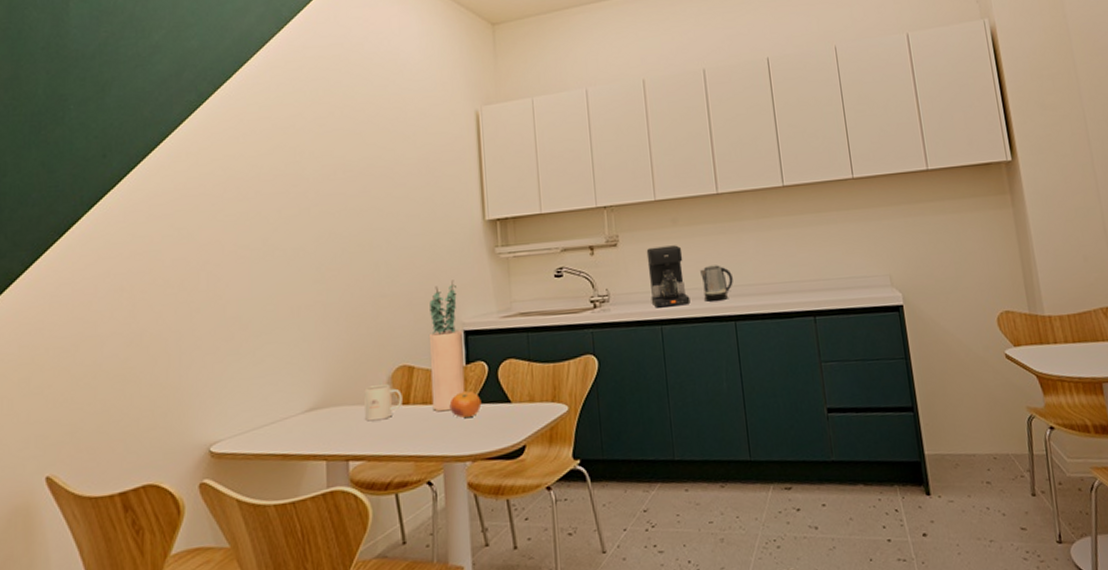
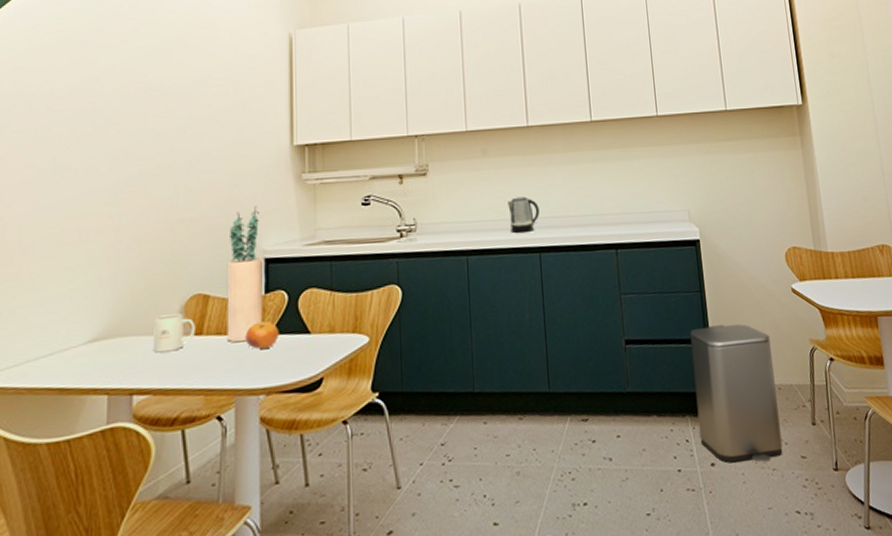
coffee maker: present [646,245,691,308] -> none [455,176,497,239]
pedal bin: none [895,391,1000,534] -> present [689,324,783,463]

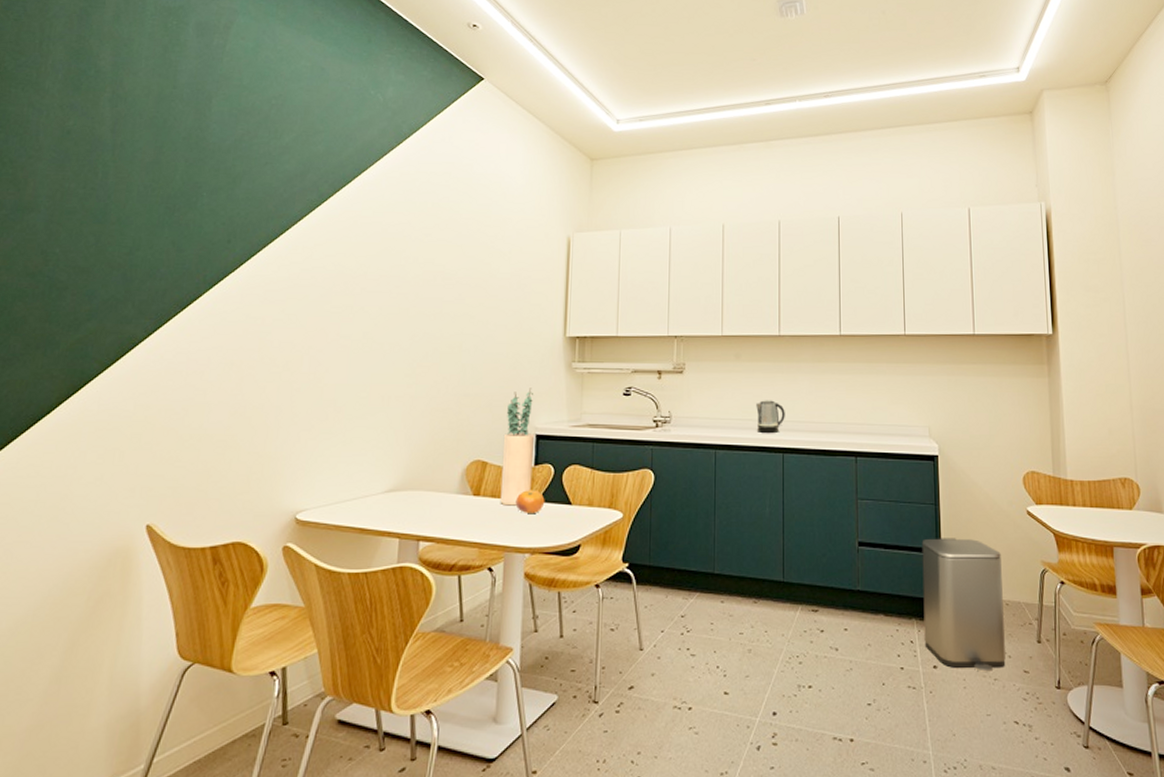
mug: present [152,313,195,353] -> none [438,475,474,507]

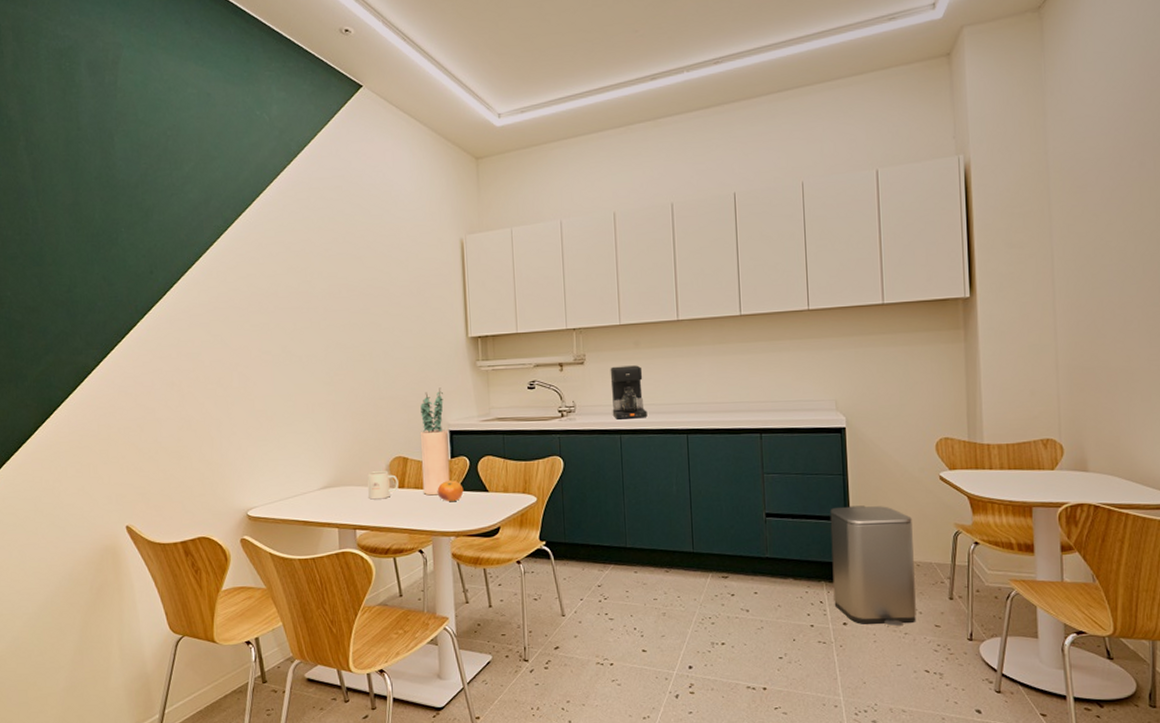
mug: none [438,475,474,507] -> present [367,471,399,500]
coffee maker: none [708,378,744,434] -> present [610,365,648,420]
kettle: present [756,400,785,433] -> none [658,384,688,416]

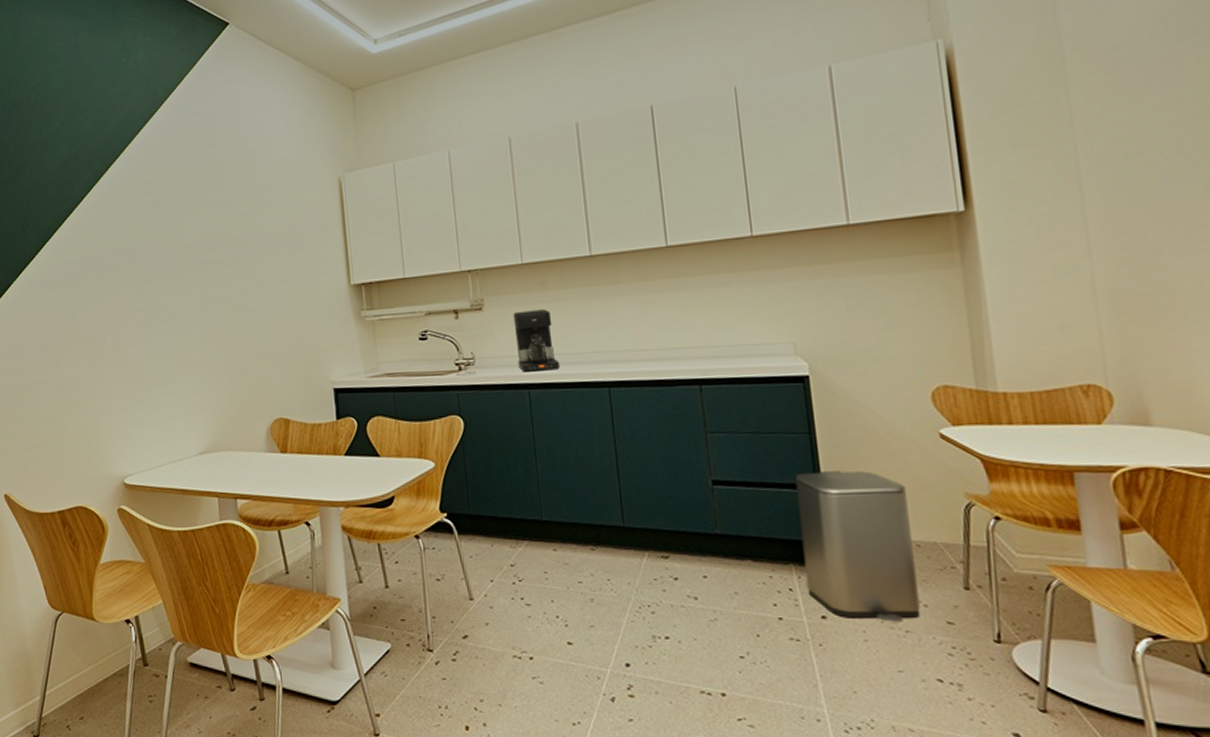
mug: present [367,471,399,500] -> none [246,434,281,466]
vase: present [420,387,450,496] -> none [301,341,337,461]
fruit: present [437,480,464,502] -> none [322,444,353,469]

